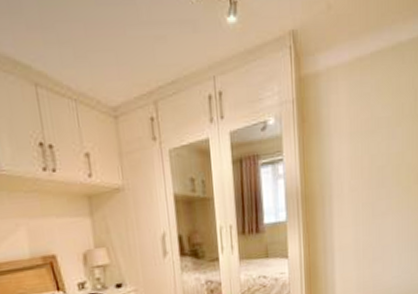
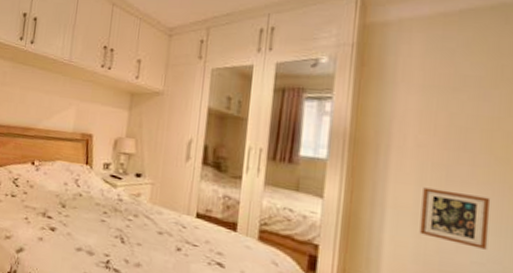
picture frame: none [358,222,401,267] -> present [419,187,491,250]

